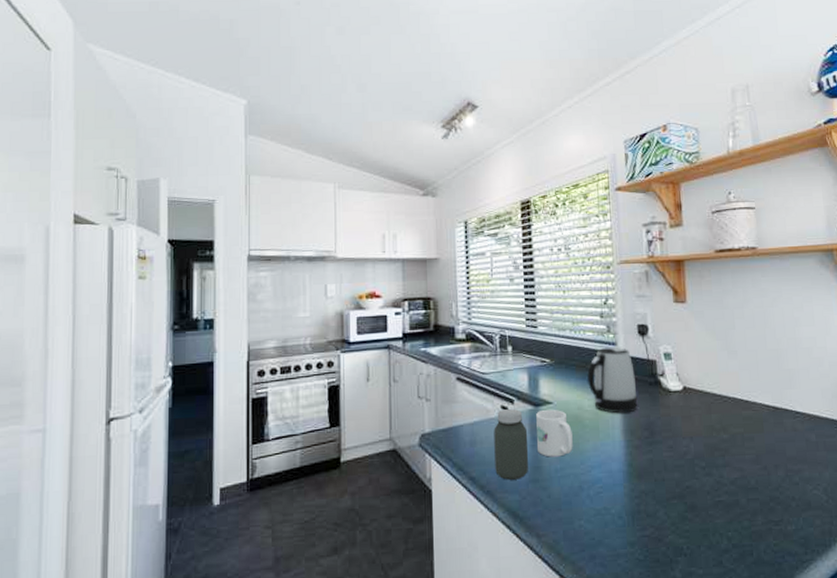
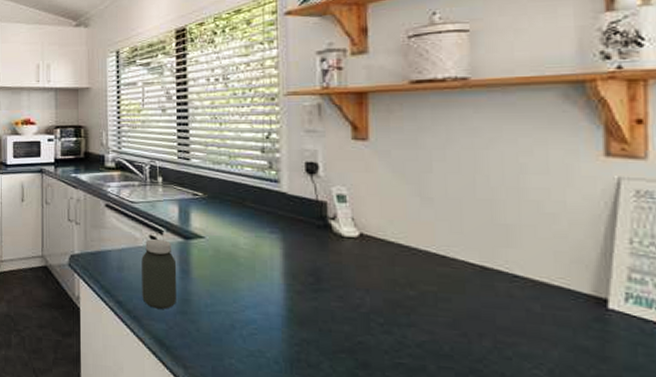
mug: present [536,409,573,457] -> none [186,243,225,292]
kettle: present [586,346,638,414] -> none [243,184,302,256]

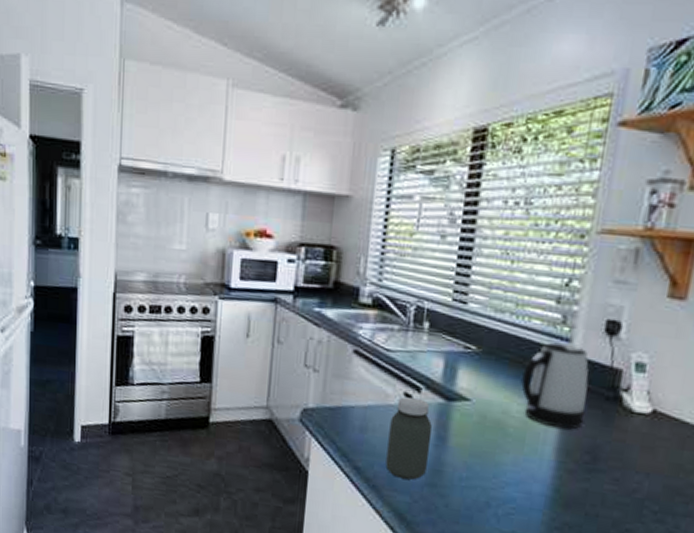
kettle: none [243,184,302,256] -> present [520,342,589,429]

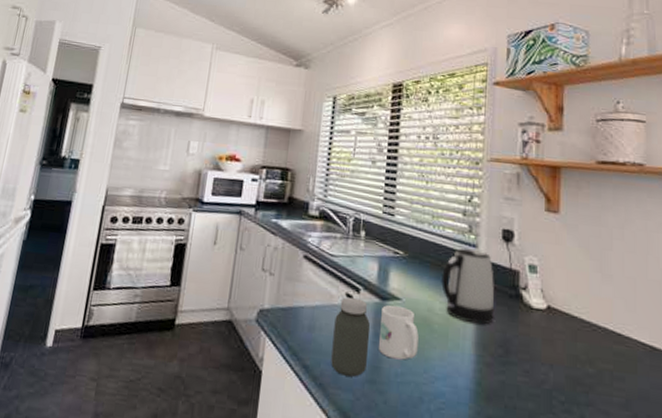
mug: none [441,406,490,465] -> present [379,305,419,360]

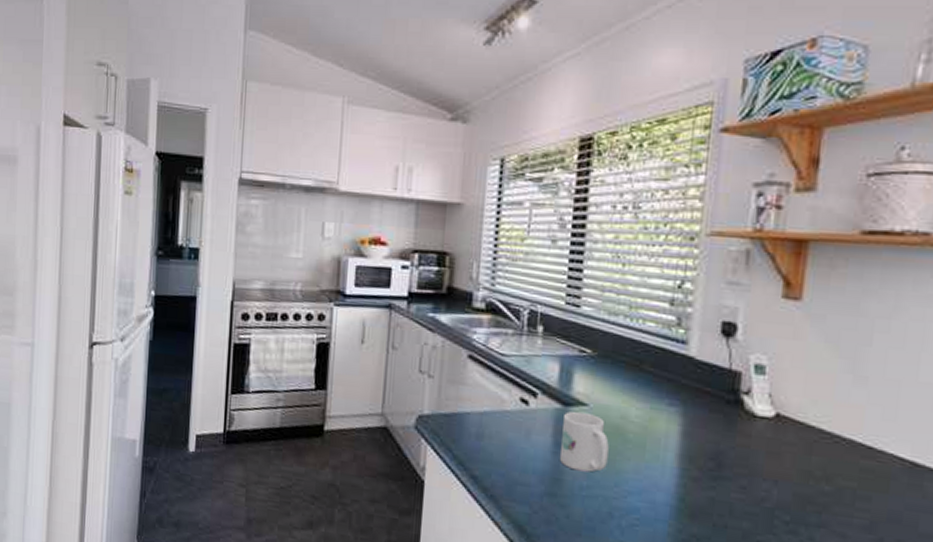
jar: present [331,297,371,377] -> none [503,402,550,489]
kettle: present [440,248,495,325] -> none [638,344,708,435]

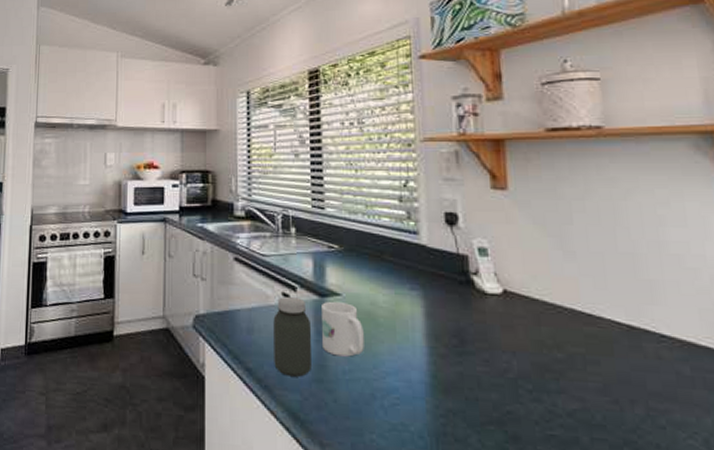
jar: none [503,402,550,489] -> present [273,296,312,377]

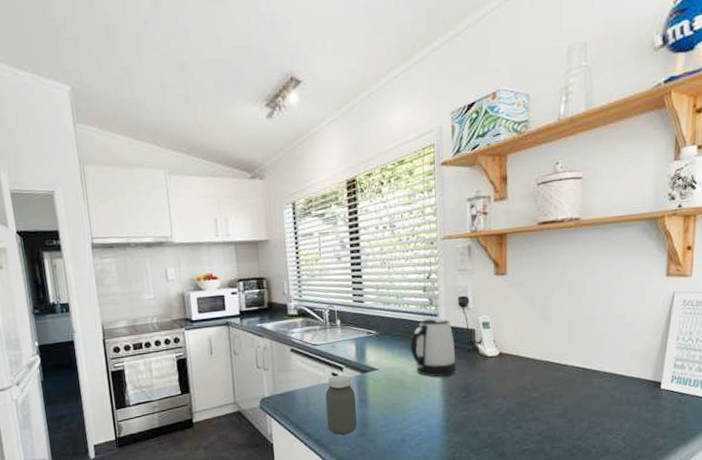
mug: present [322,301,364,357] -> none [363,374,397,416]
kettle: none [381,236,445,315] -> present [409,318,457,377]

